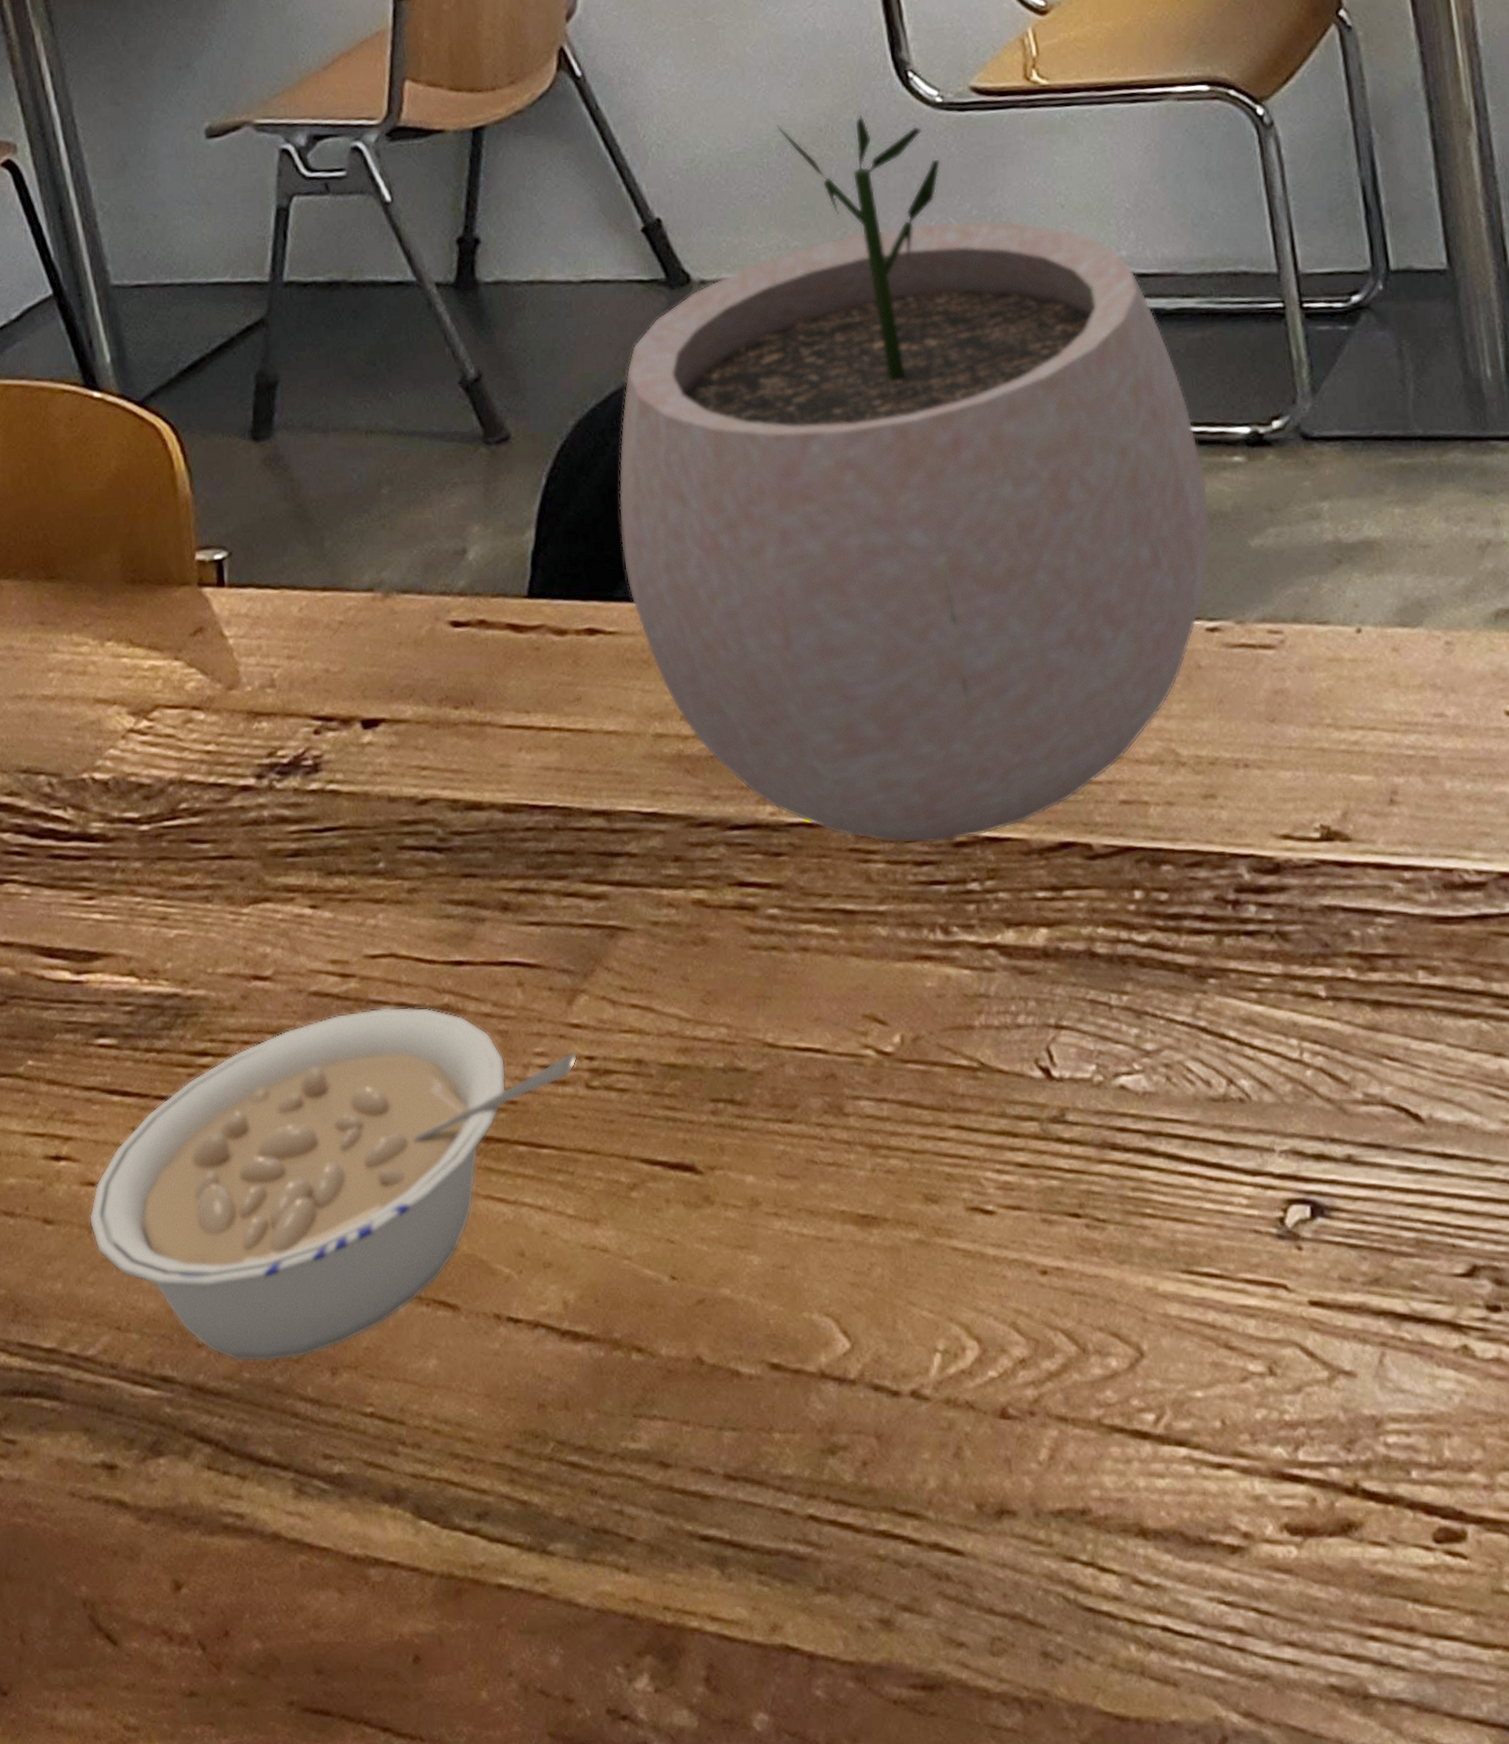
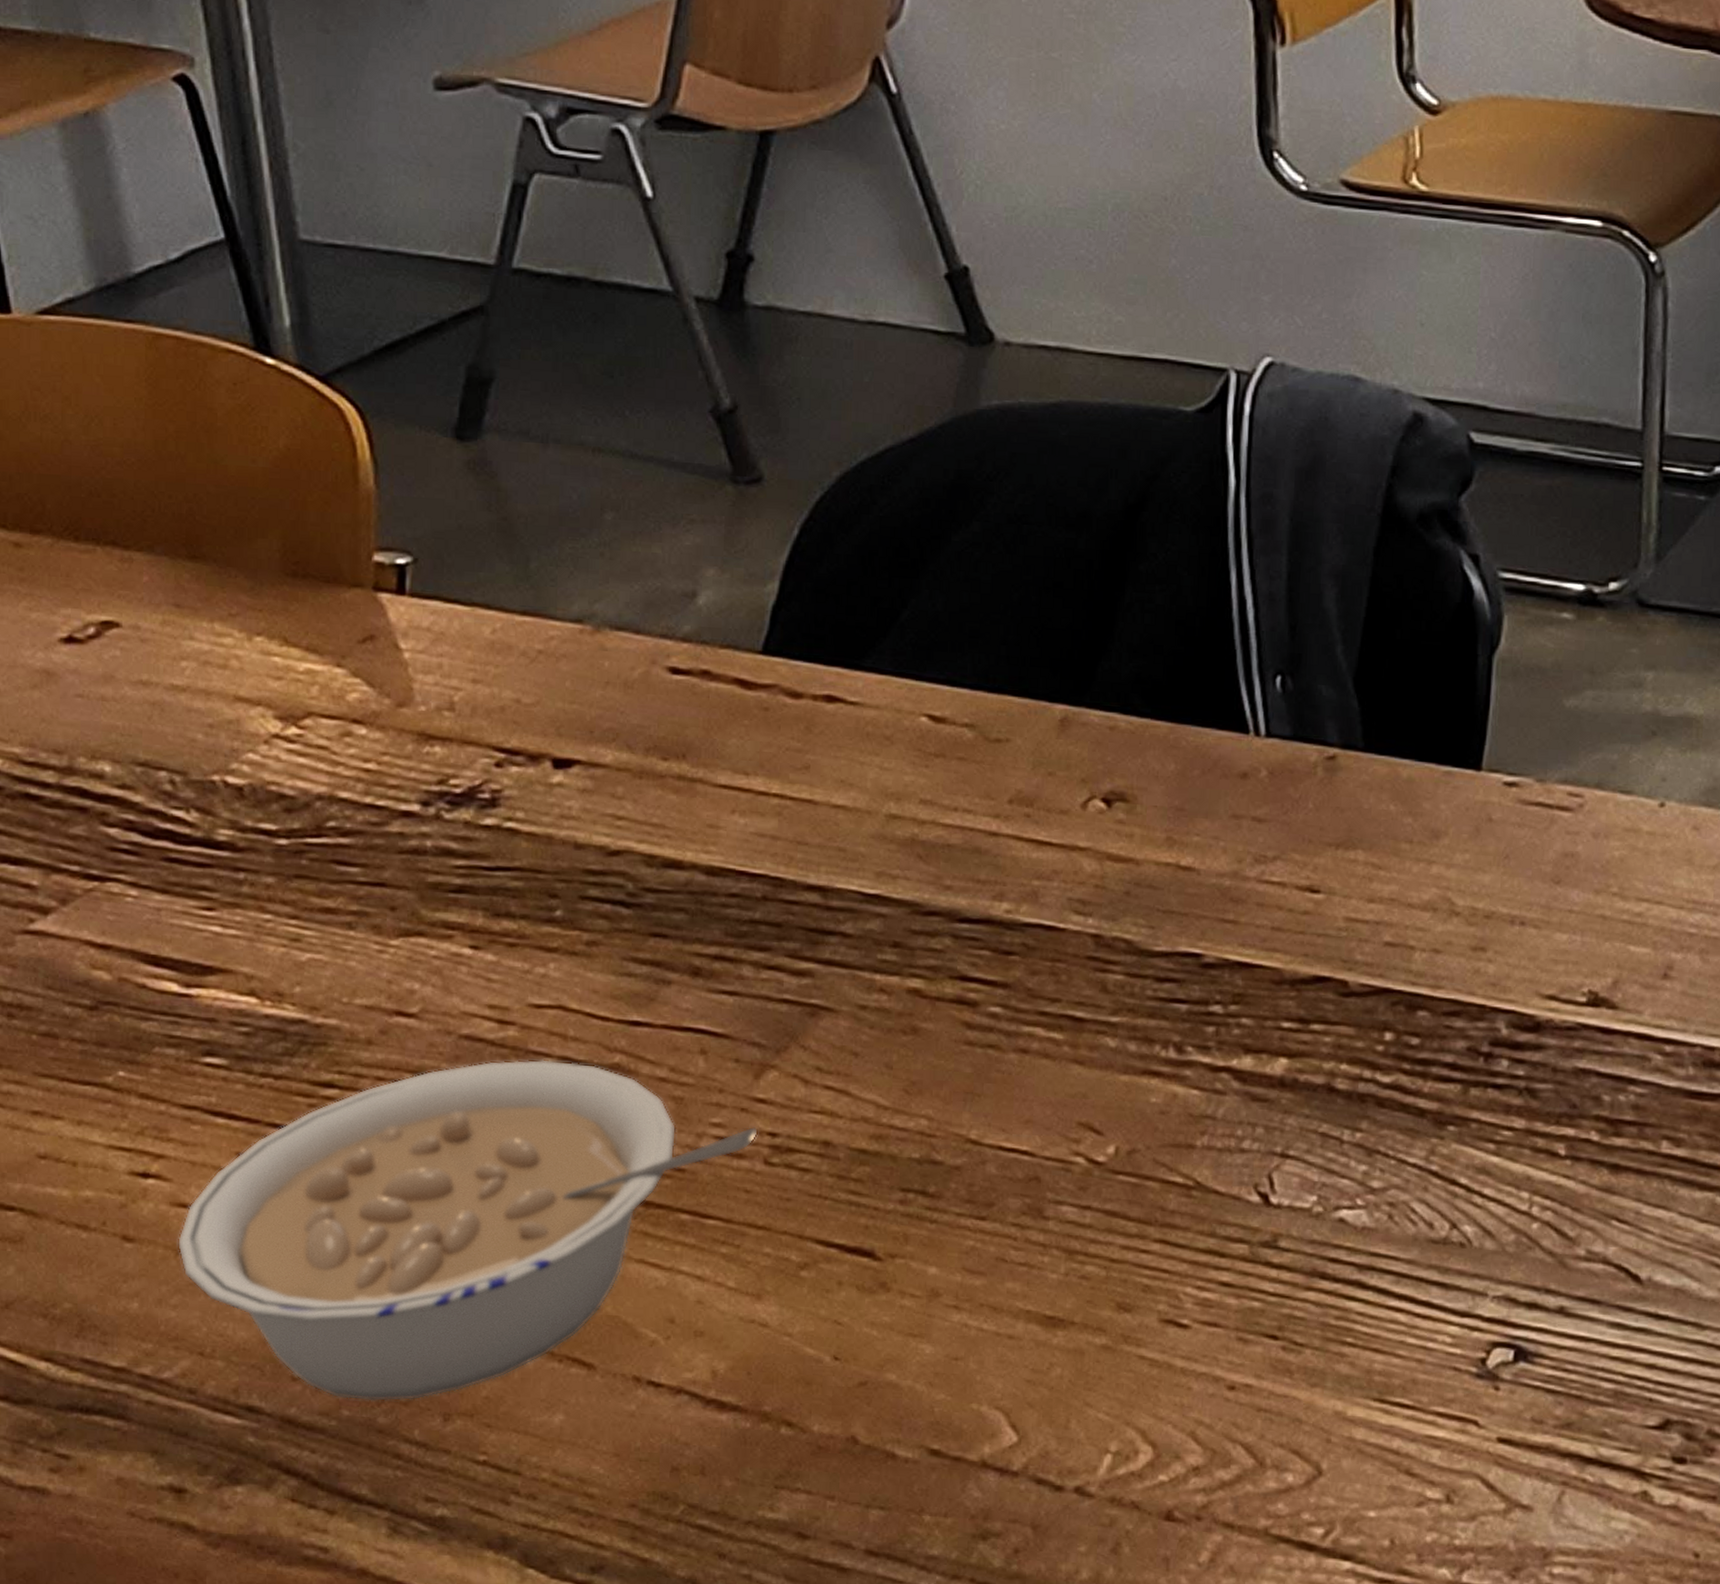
plant pot: present [618,114,1210,843] -> none [876,186,1529,962]

